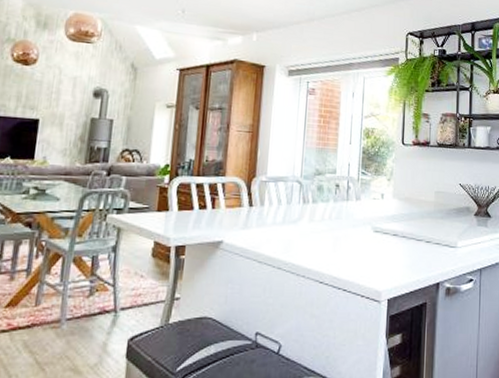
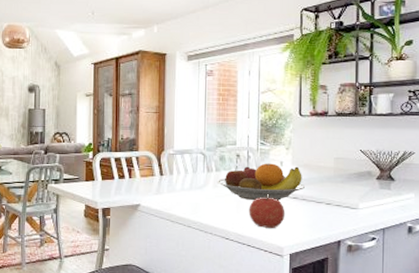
fruit bowl: none [314,195,405,238] -> present [218,163,305,201]
fruit: none [346,230,385,271] -> present [249,194,285,229]

